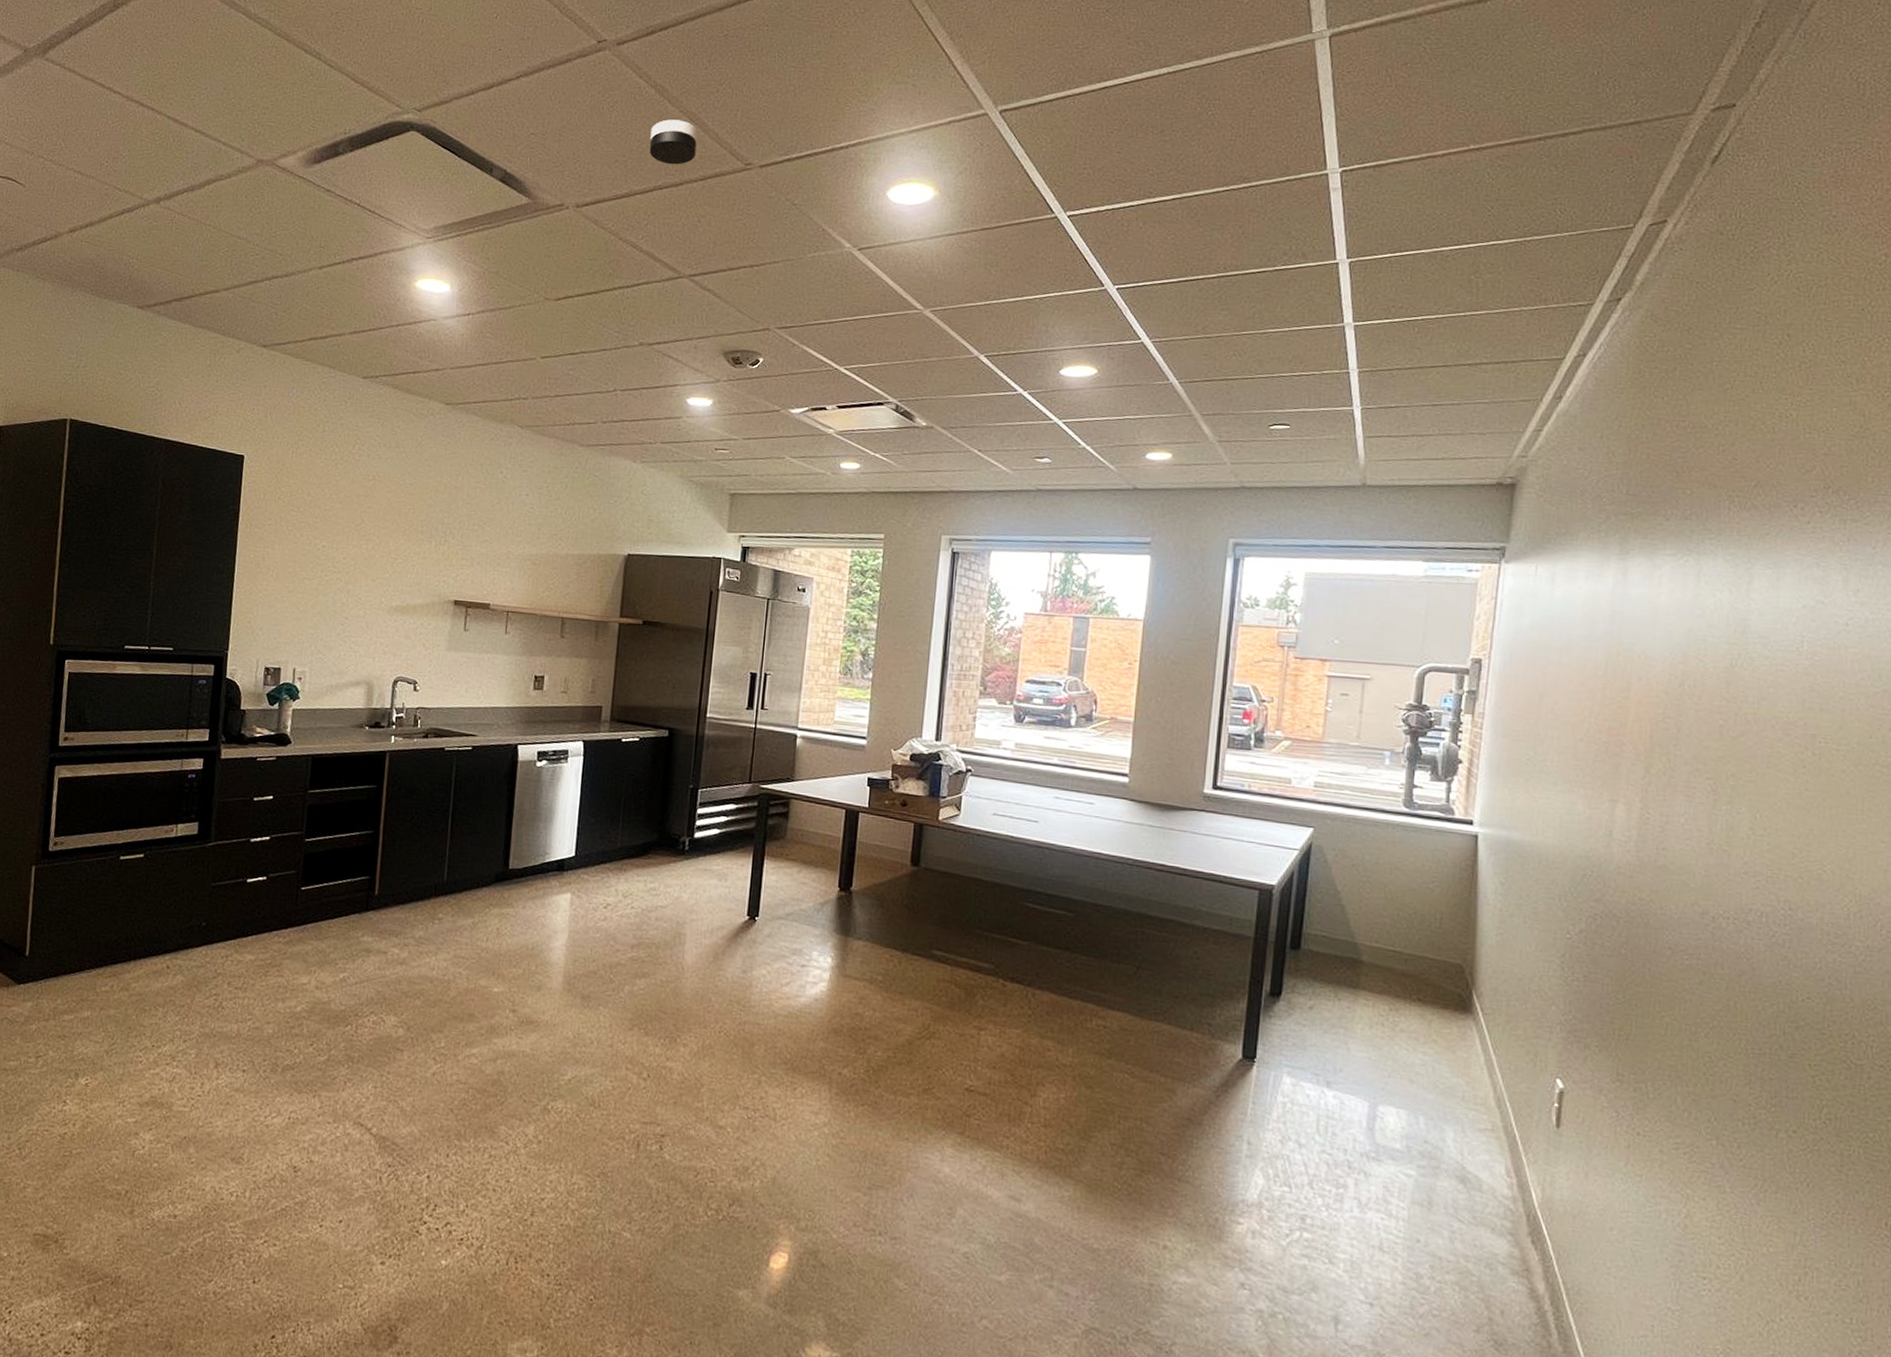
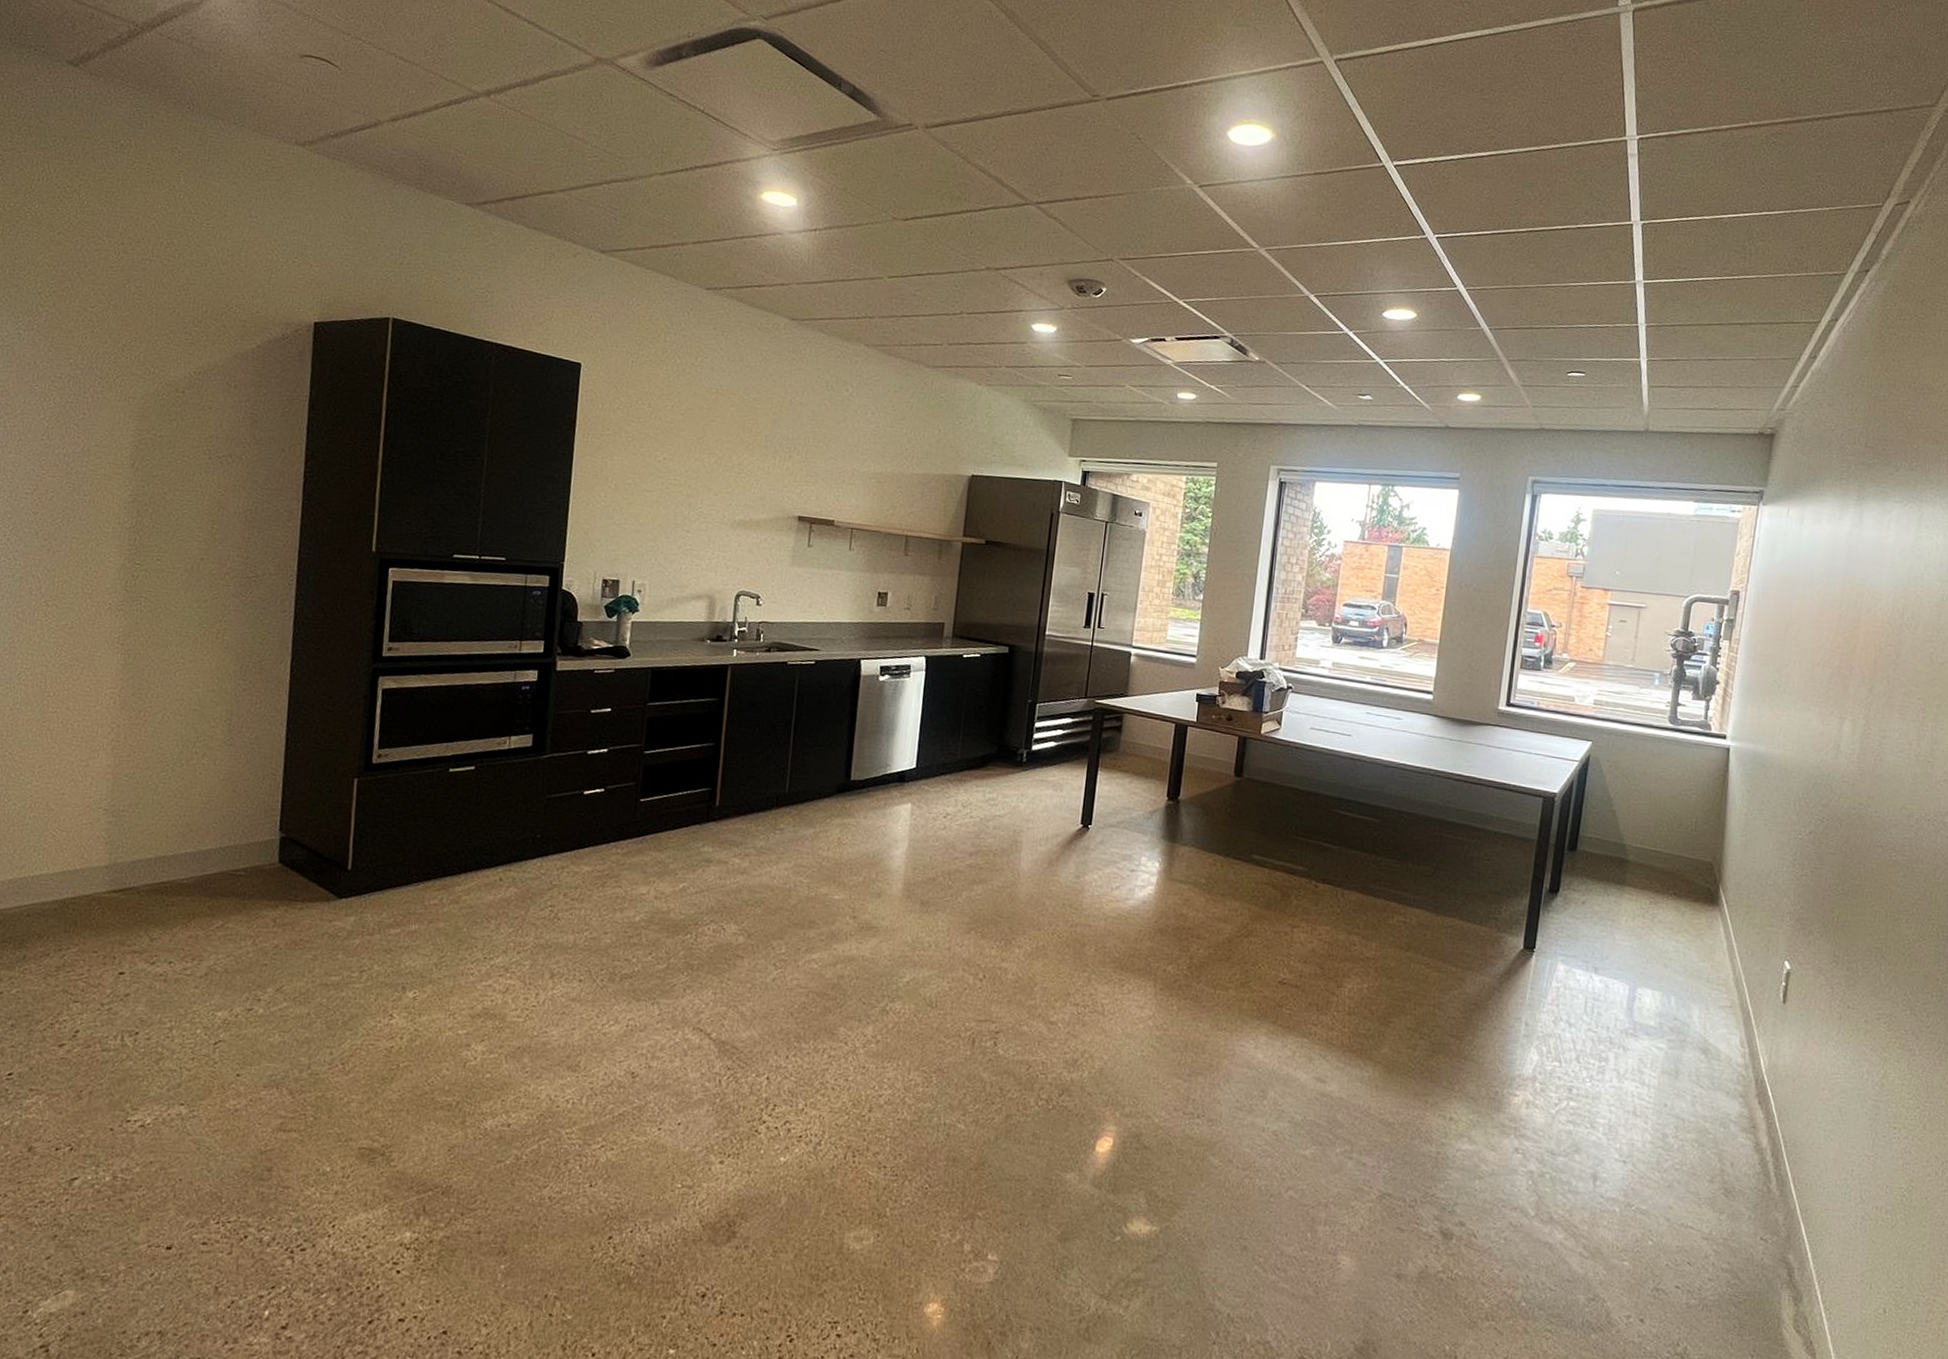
smoke detector: present [649,119,698,165] -> none [998,45,1047,92]

